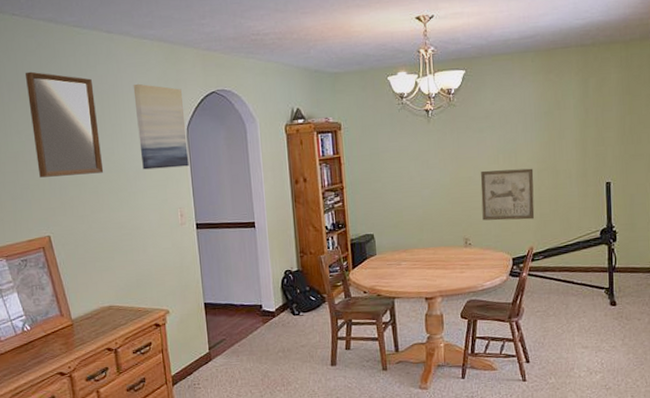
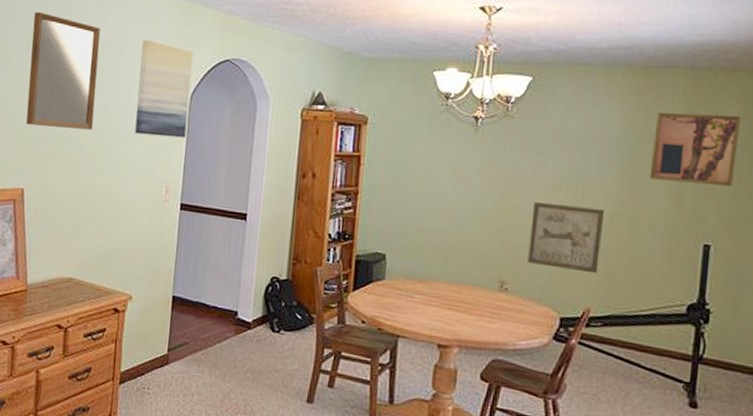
wall art: none [561,78,621,139] -> present [649,112,741,186]

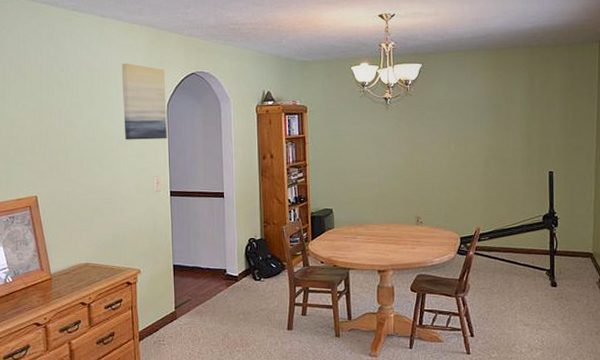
home mirror: present [26,11,101,130] -> none [26,48,90,143]
wall art: present [527,201,605,274] -> none [433,155,482,203]
wall art: present [649,112,741,186] -> none [508,78,564,130]

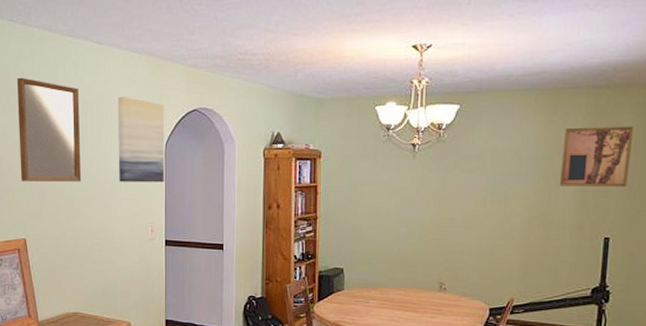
home mirror: none [26,48,90,143] -> present [17,77,82,182]
wall art: none [508,78,564,130] -> present [559,126,634,187]

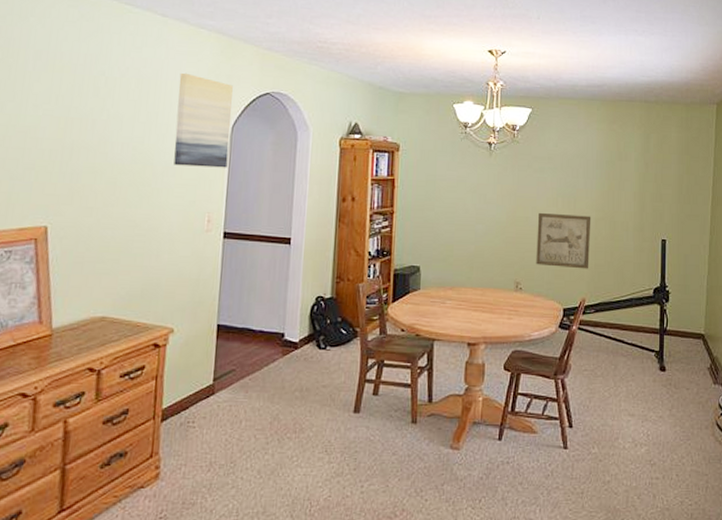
home mirror: present [17,77,82,182] -> none [50,42,135,163]
wall art: none [461,213,524,270] -> present [536,212,591,269]
wall art: present [559,126,634,187] -> none [621,136,680,193]

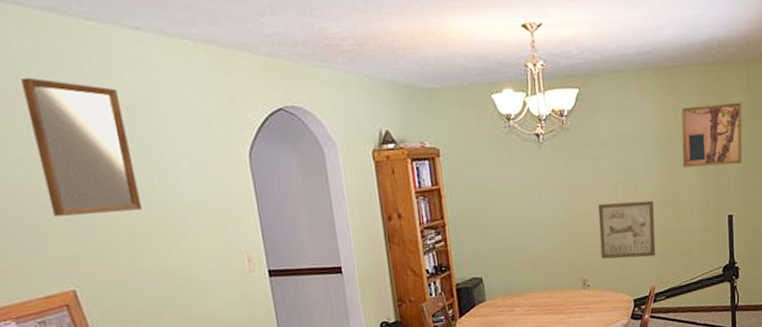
home mirror: none [50,42,135,163] -> present [21,77,143,216]
wall art: present [174,72,233,168] -> none [174,96,255,206]
wall art: none [621,136,680,193] -> present [681,102,743,168]

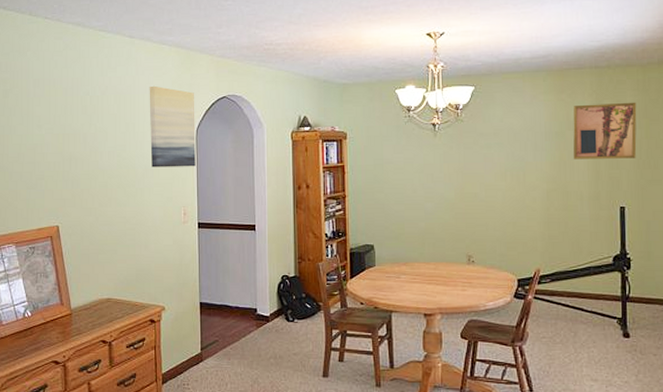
home mirror: present [21,77,143,216] -> none [51,70,115,169]
wall art: none [174,96,255,206] -> present [149,85,196,168]
wall art: present [598,200,656,259] -> none [486,187,543,240]

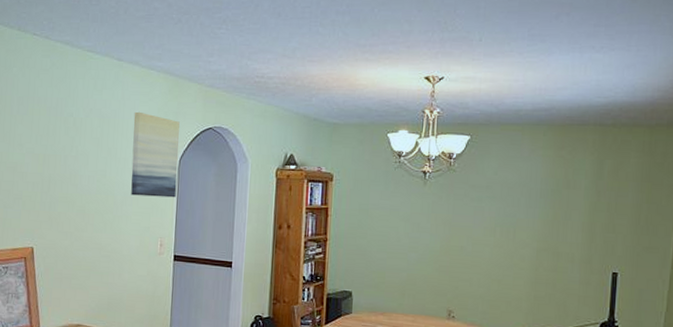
wall art: present [573,102,637,159] -> none [567,163,640,223]

